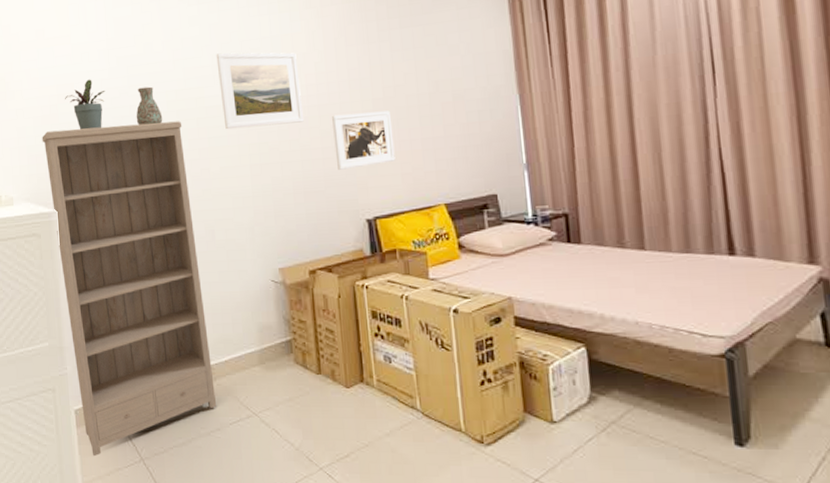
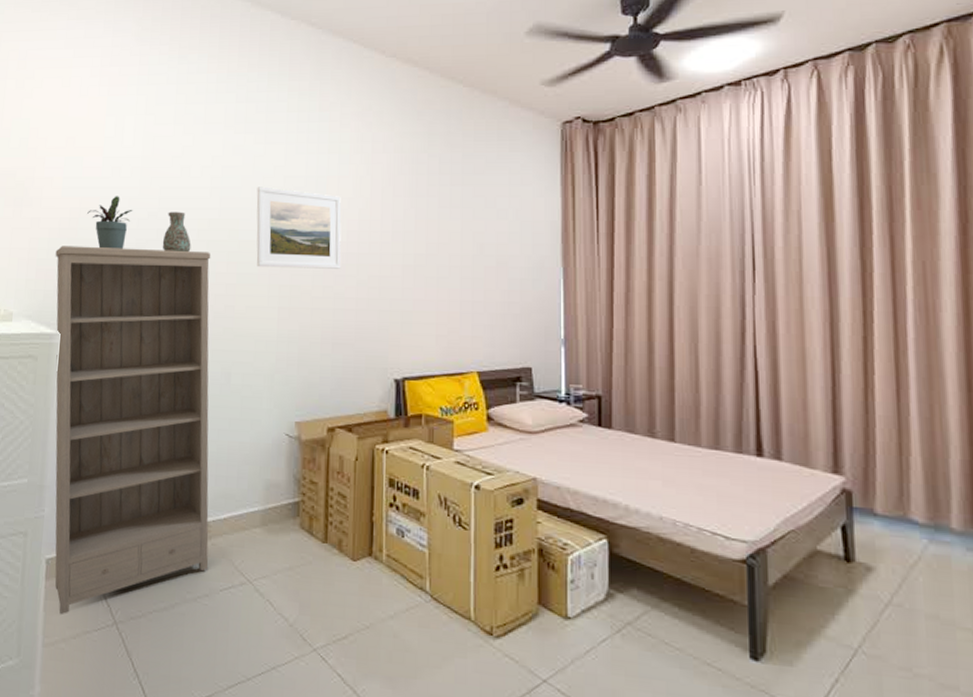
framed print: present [332,110,396,170] -> none [369,265,432,324]

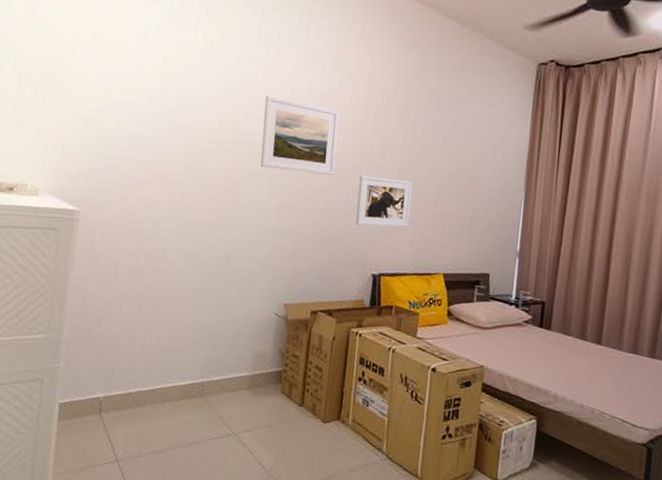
bookshelf: present [54,246,211,615] -> none [66,132,221,451]
potted plant: present [87,196,133,249] -> none [111,92,153,141]
decorative vase: present [162,211,191,253] -> none [177,111,204,149]
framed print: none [369,265,432,324] -> present [356,174,412,228]

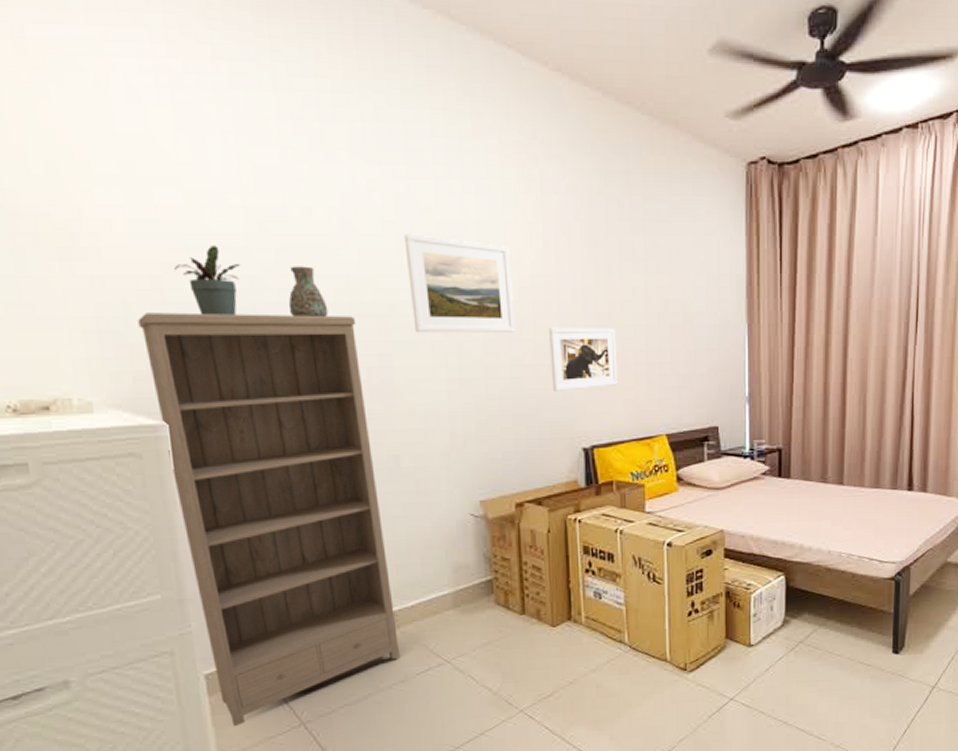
bookshelf: none [66,132,221,451] -> present [138,312,401,727]
potted plant: none [111,92,153,141] -> present [174,245,241,316]
decorative vase: none [177,111,204,149] -> present [288,266,329,318]

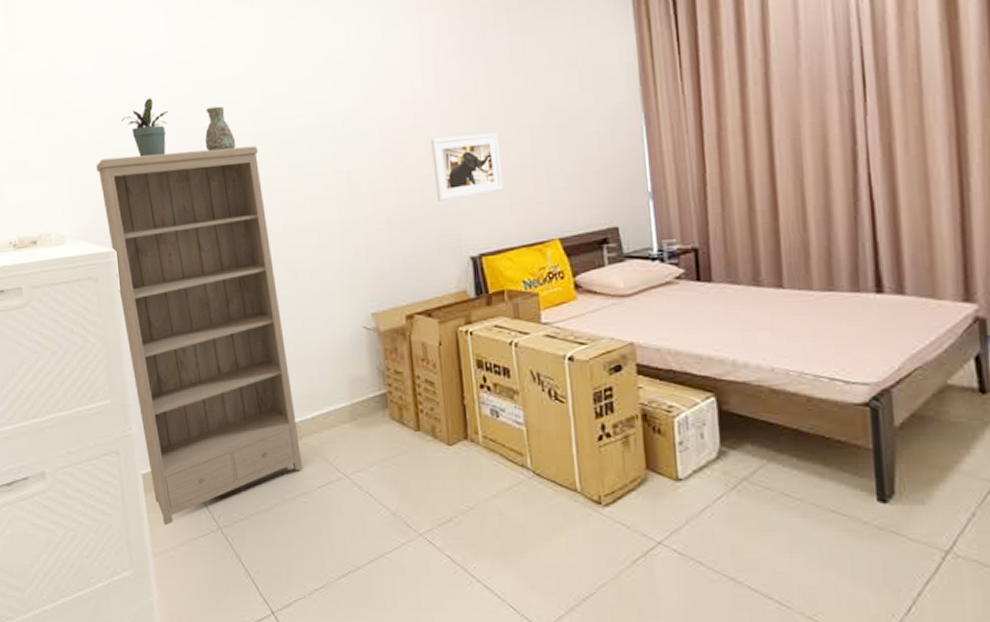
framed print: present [404,234,516,333] -> none [296,65,399,156]

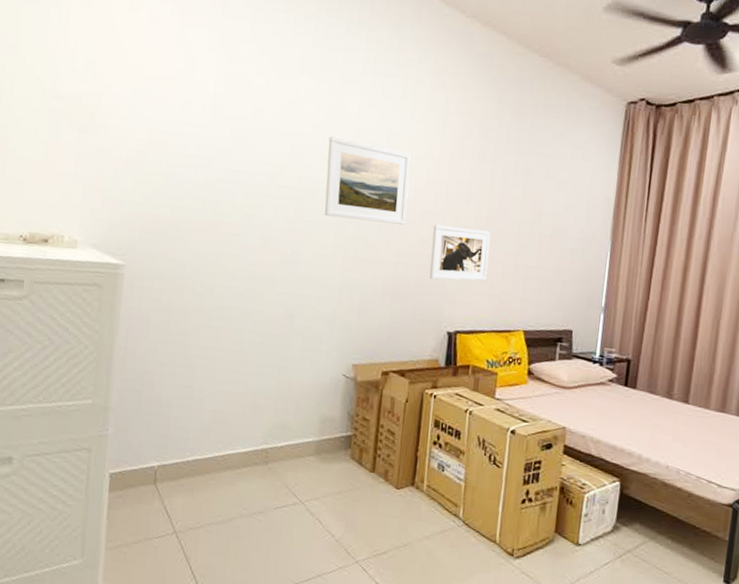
bookshelf: present [96,146,303,526] -> none [118,177,280,524]
potted plant: present [121,98,169,157] -> none [156,131,203,187]
decorative vase: present [204,106,236,151] -> none [231,153,261,196]
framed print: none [296,65,399,156] -> present [324,136,411,225]

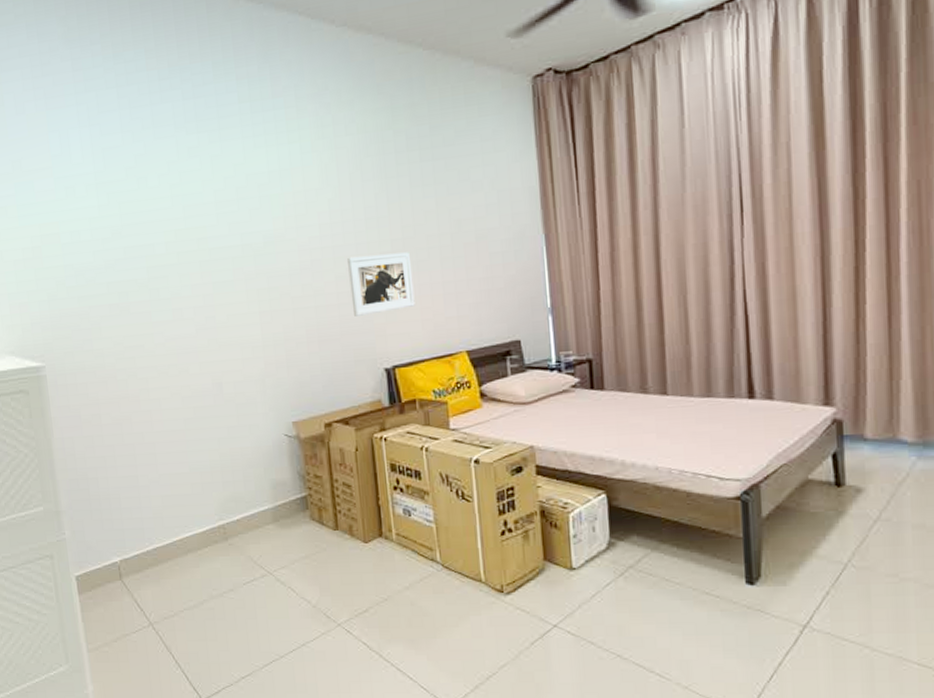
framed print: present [324,136,411,225] -> none [219,188,318,274]

